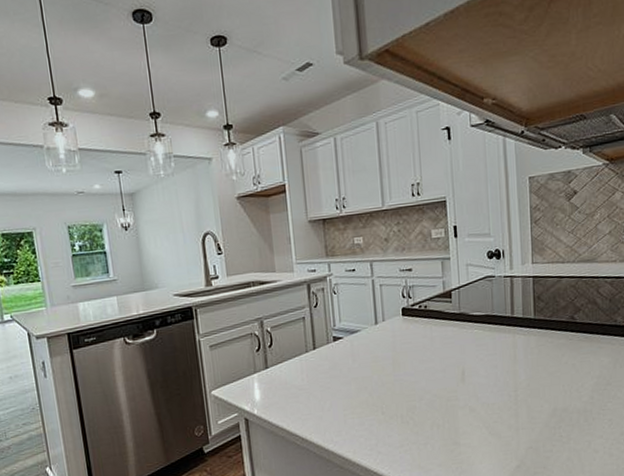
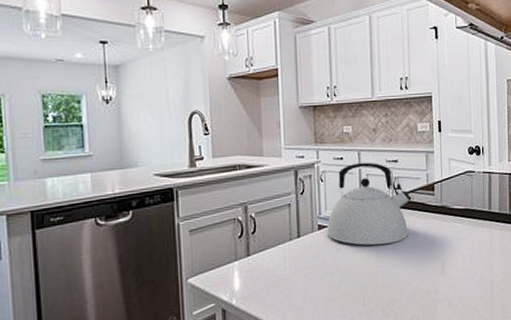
kettle: none [342,272,427,355] -> present [327,162,411,246]

